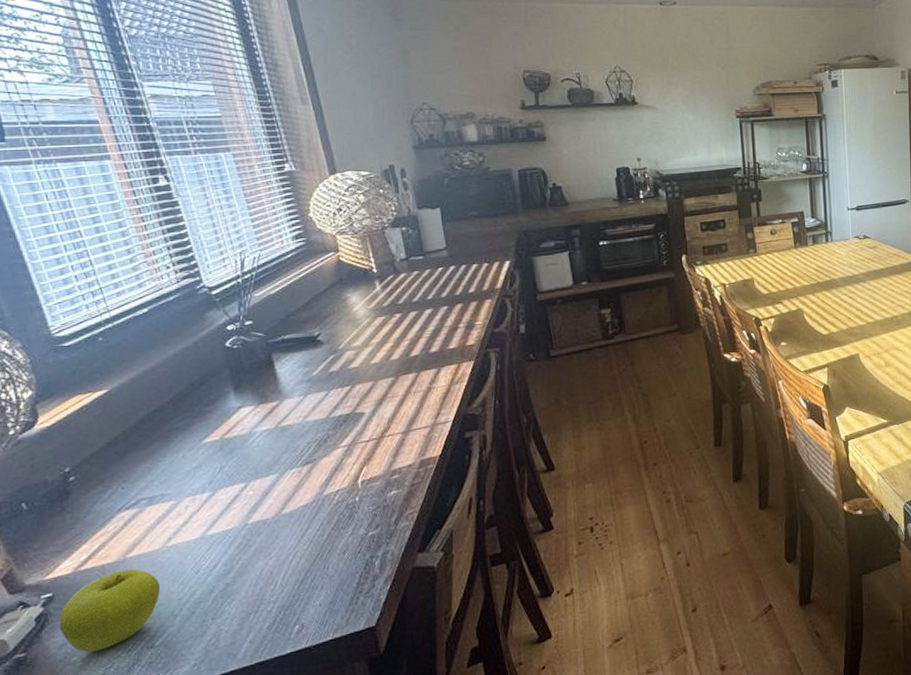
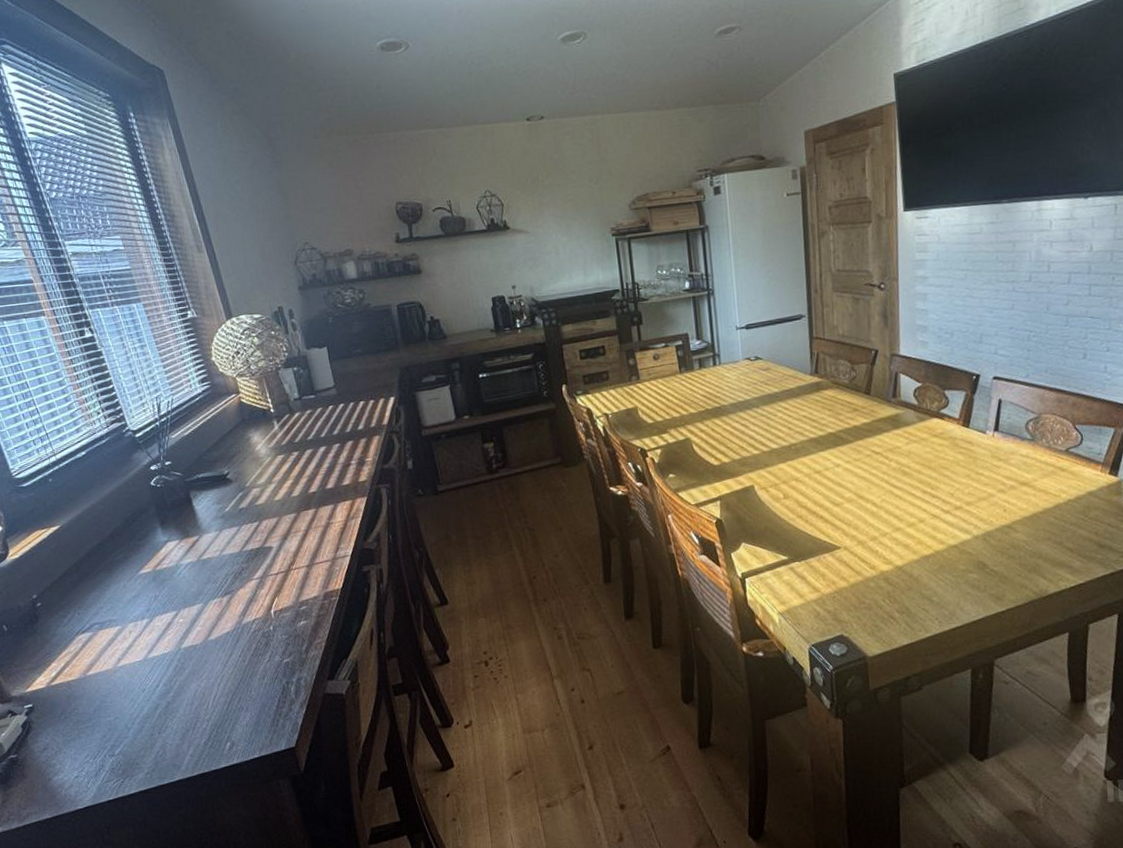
fruit: present [59,569,160,653] -> none [39,686,115,757]

